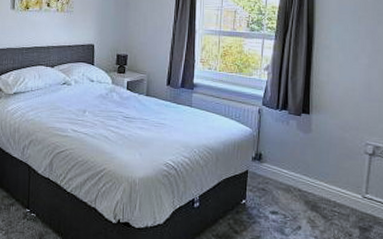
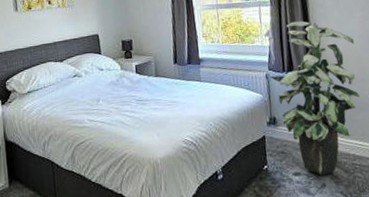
indoor plant: none [262,59,355,218] -> present [269,21,361,176]

